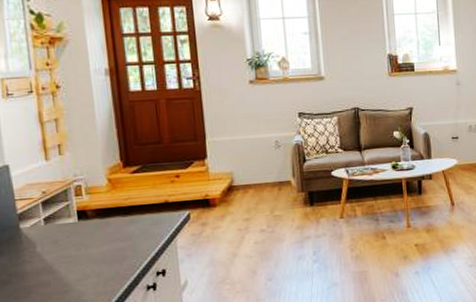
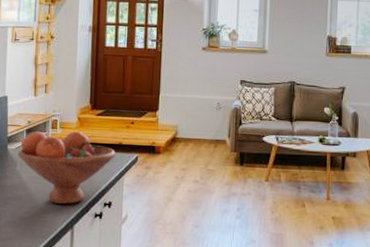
fruit bowl: none [35,195,162,283] -> present [18,131,116,204]

